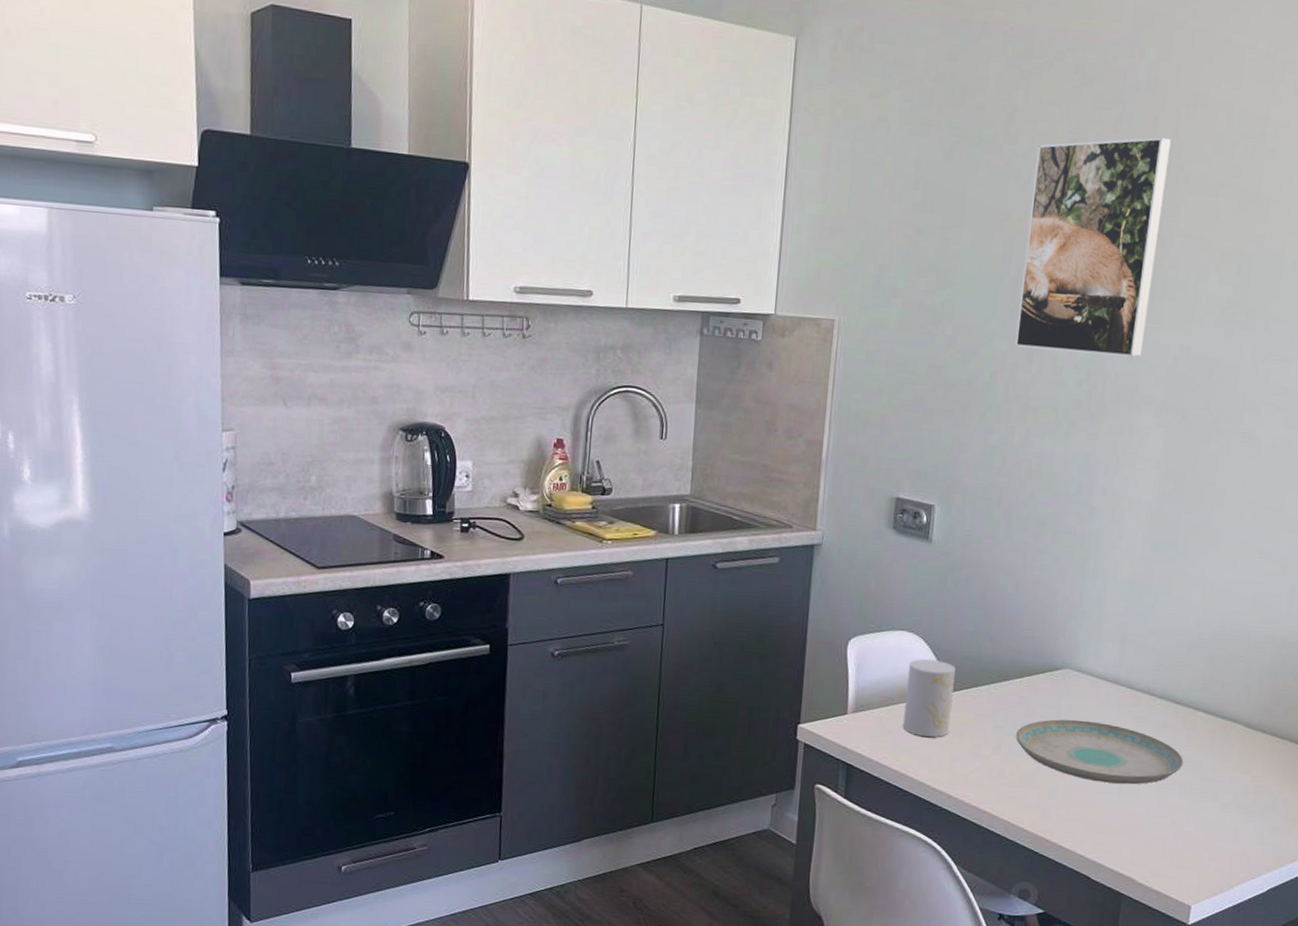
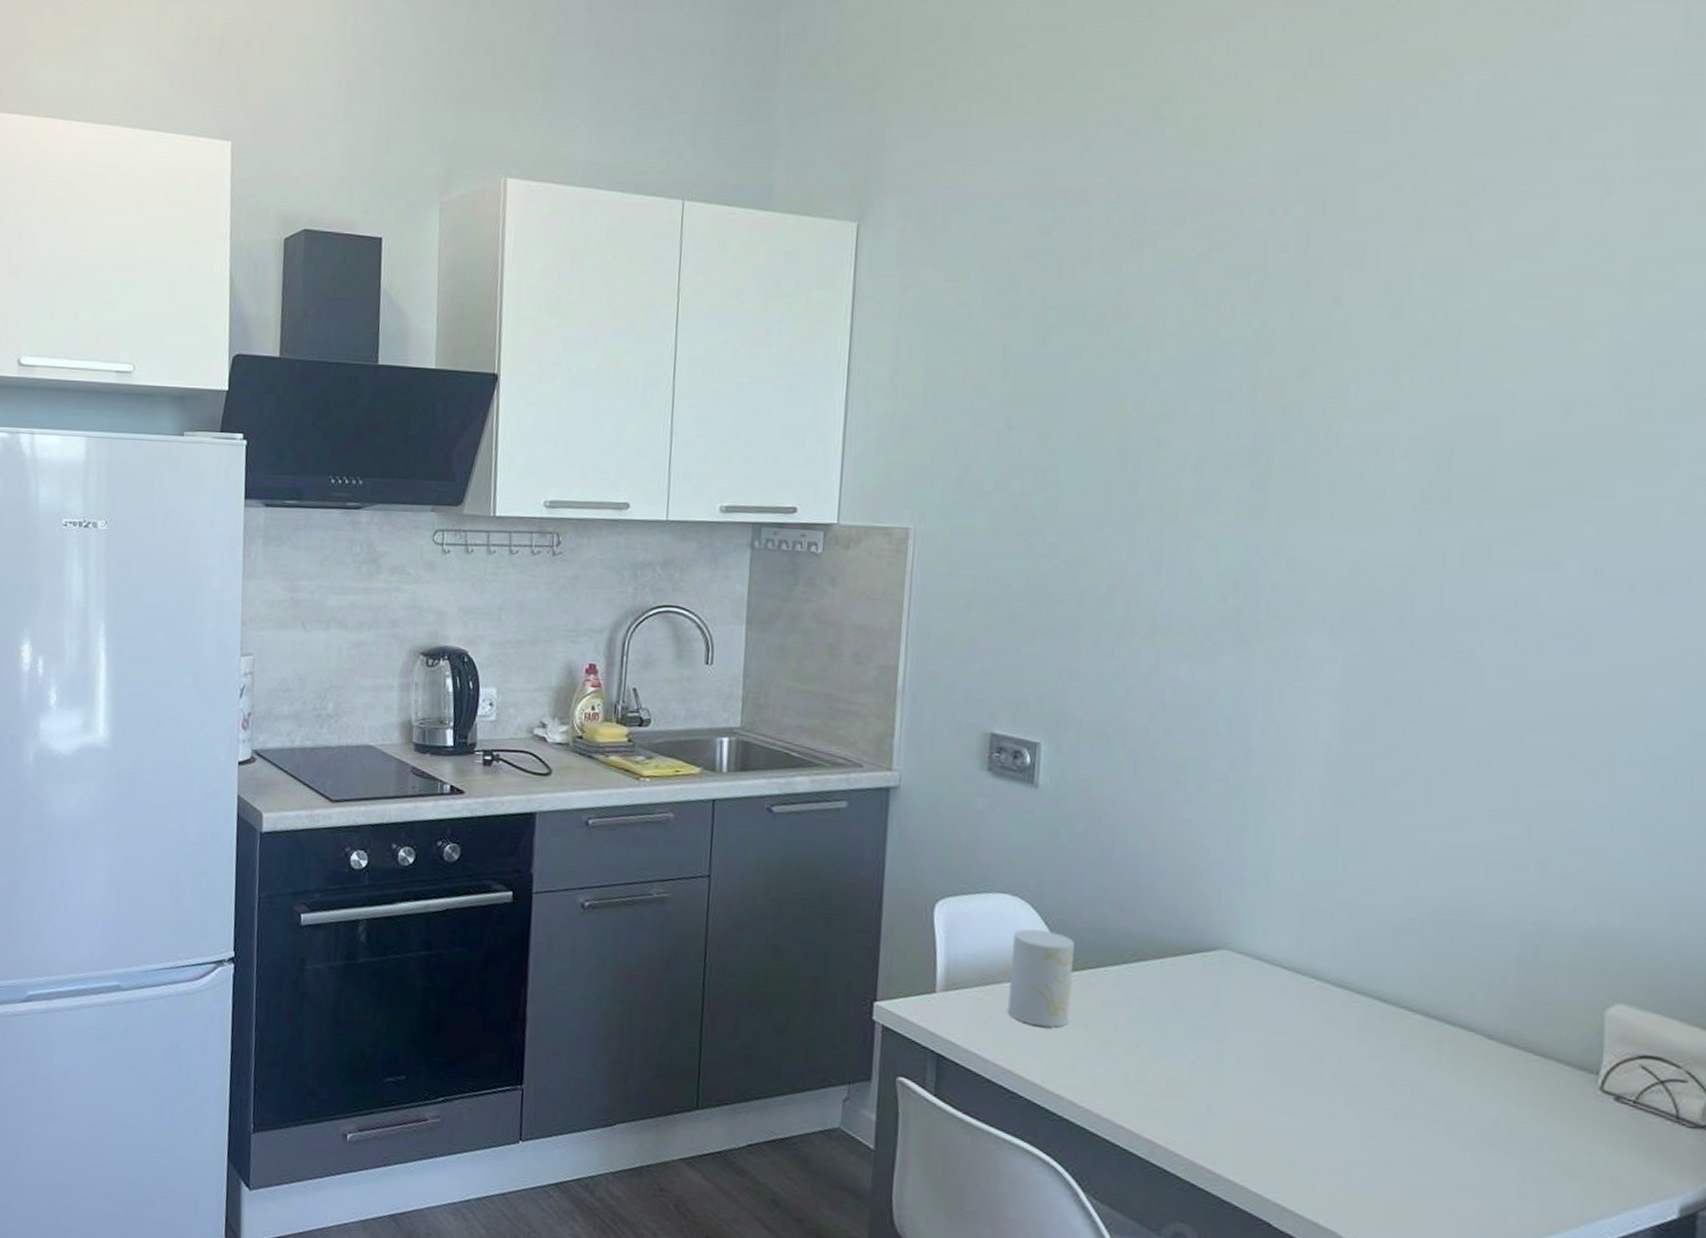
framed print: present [1015,137,1171,358] -> none [1137,305,1331,566]
plate: present [1016,719,1184,785] -> none [1159,1013,1398,1106]

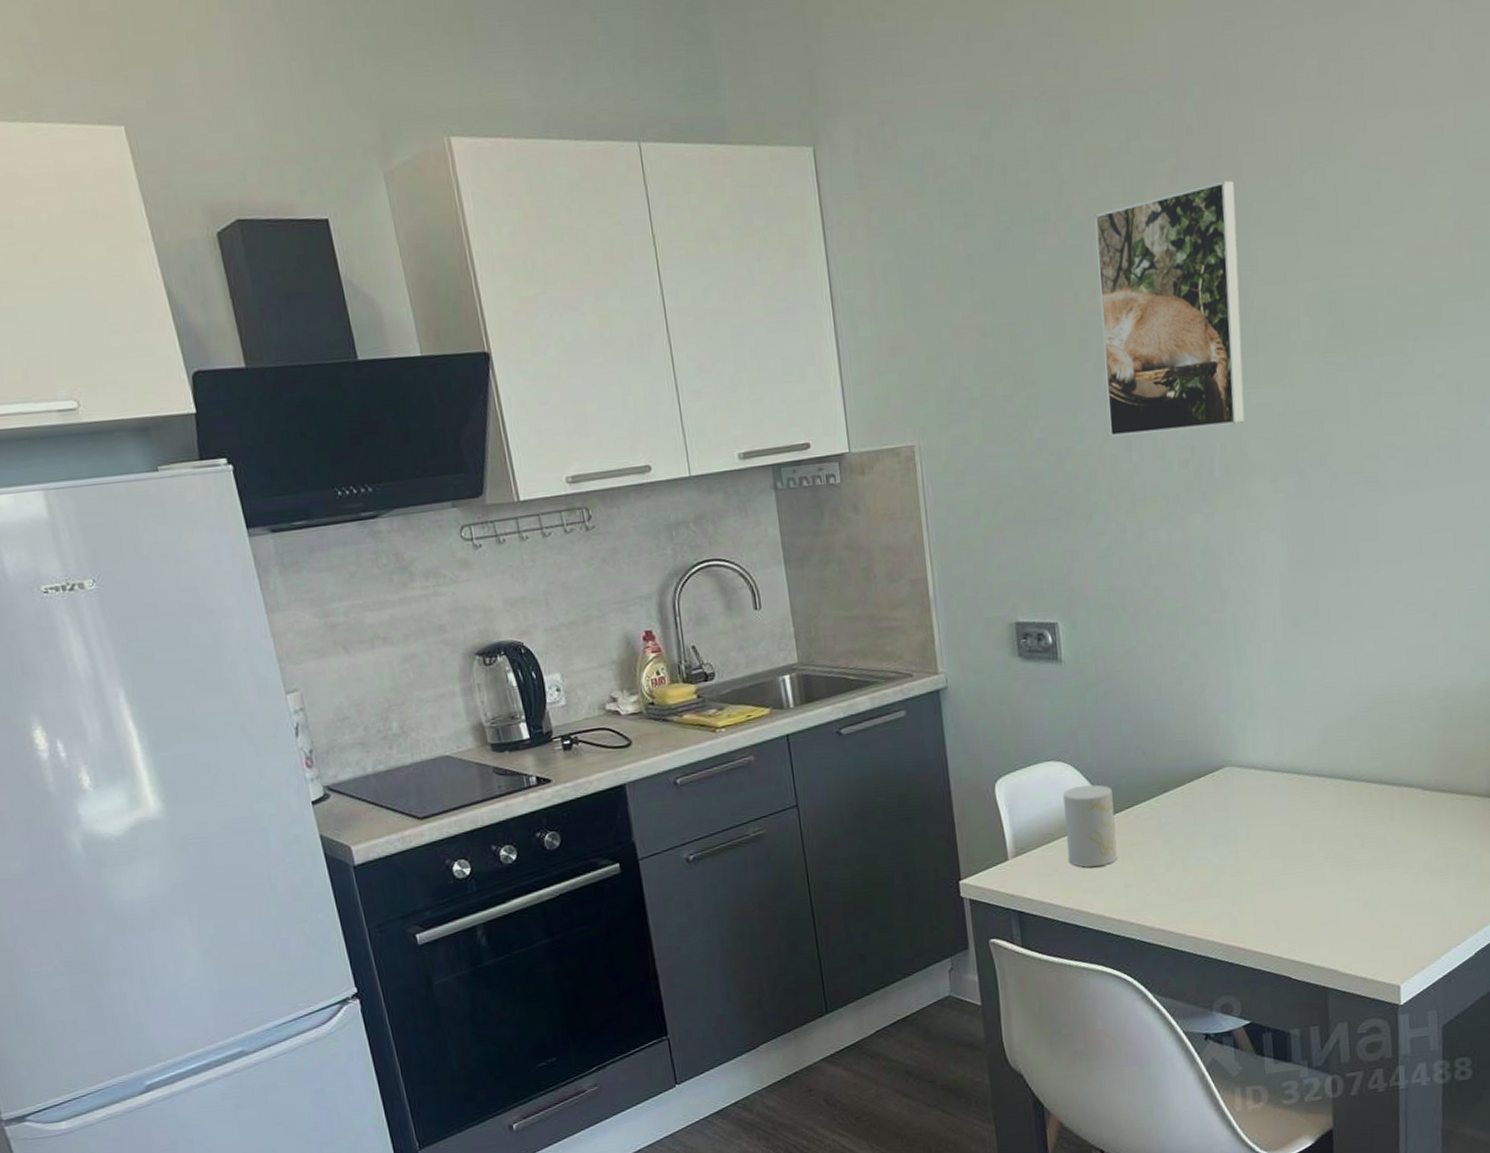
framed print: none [1137,305,1331,566] -> present [1094,181,1245,438]

